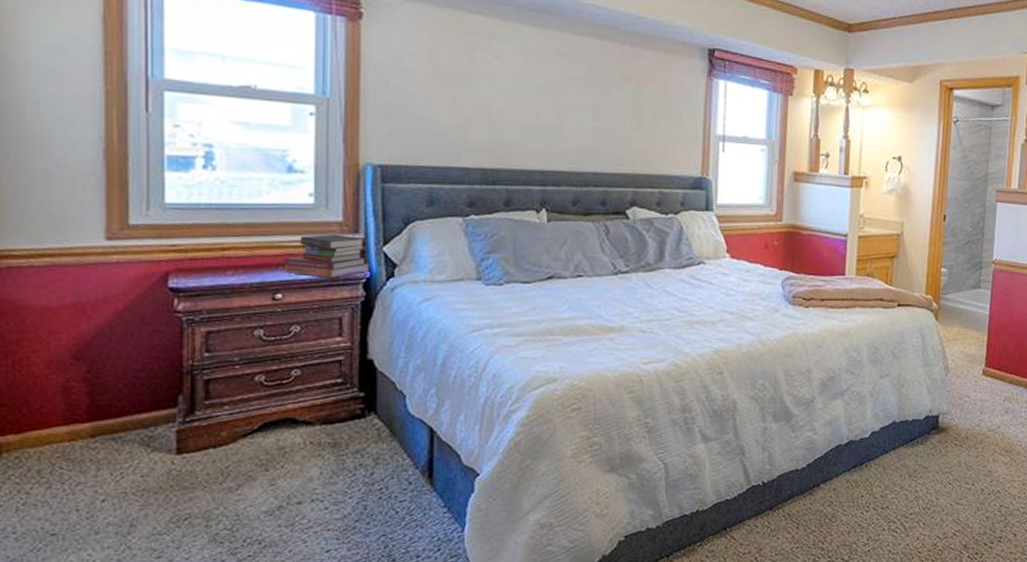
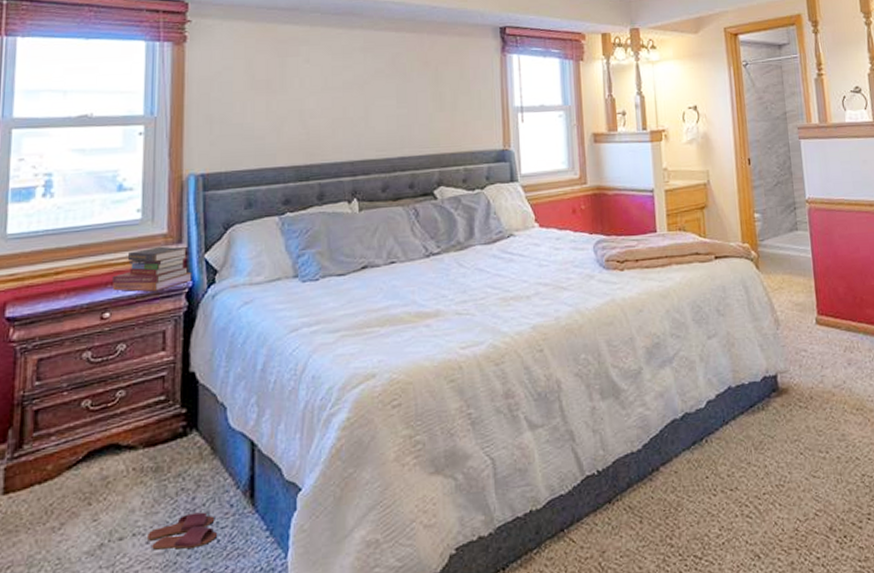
slippers: none [326,486,396,516] -> present [148,512,218,550]

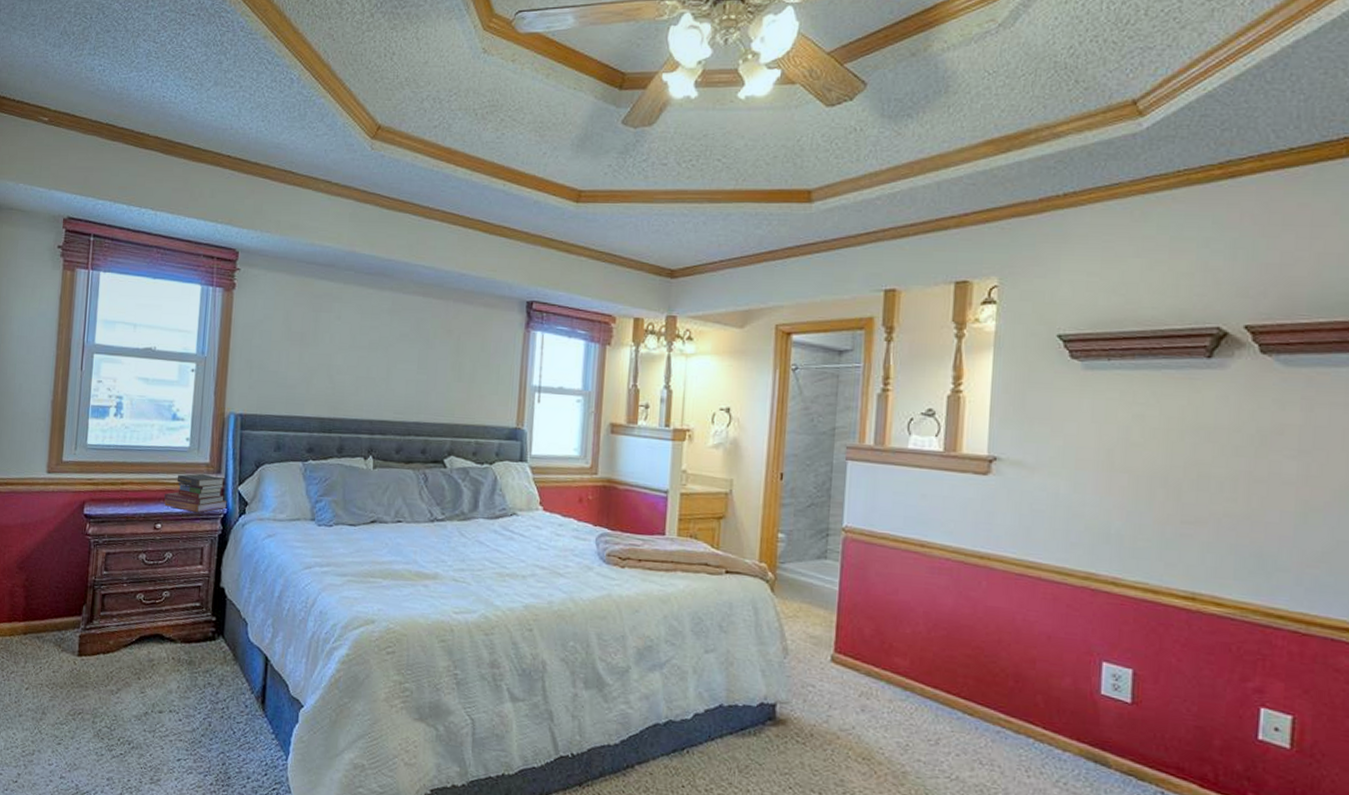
slippers: present [148,512,218,550] -> none [180,704,234,734]

